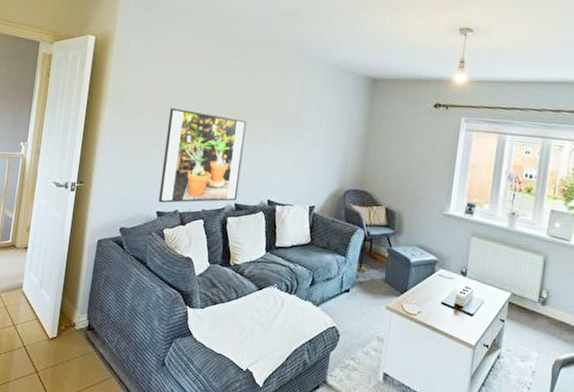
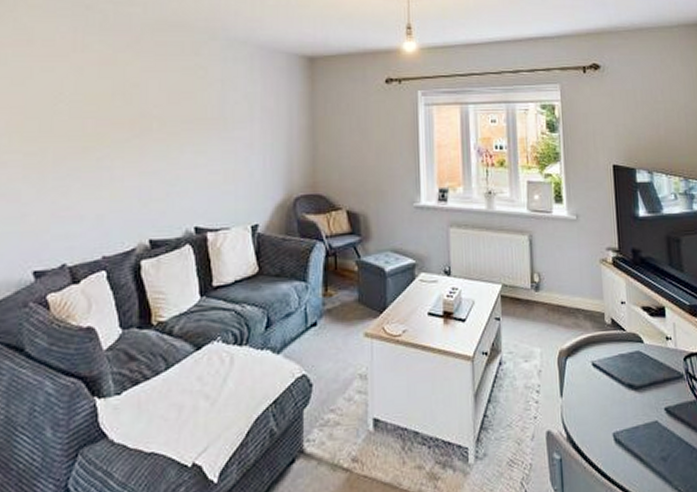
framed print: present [158,108,247,203] -> none [34,124,153,259]

